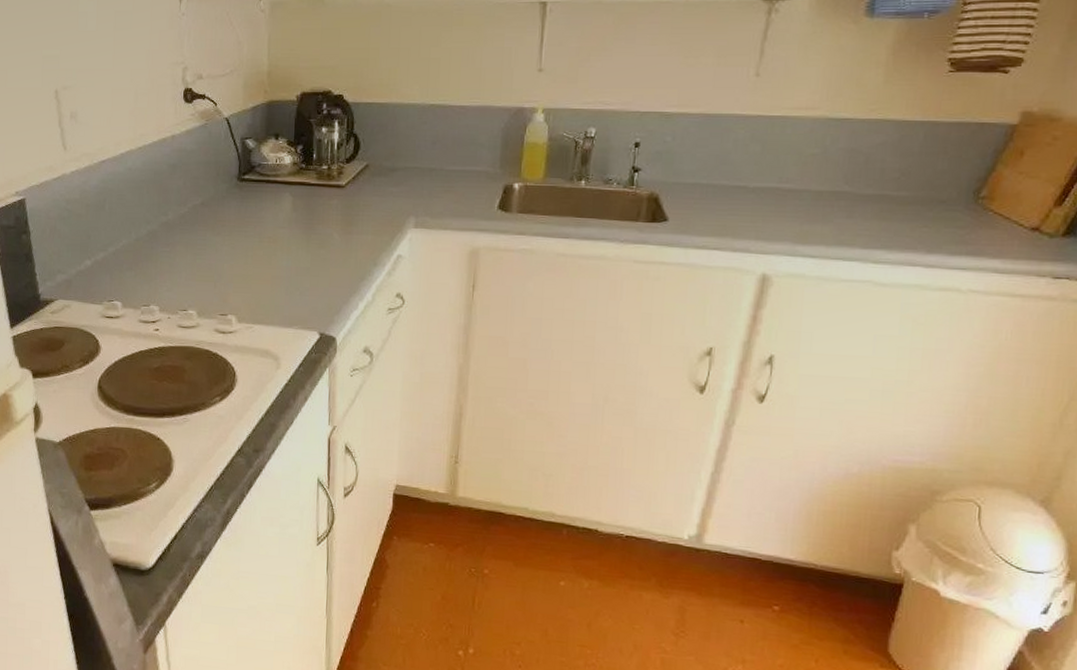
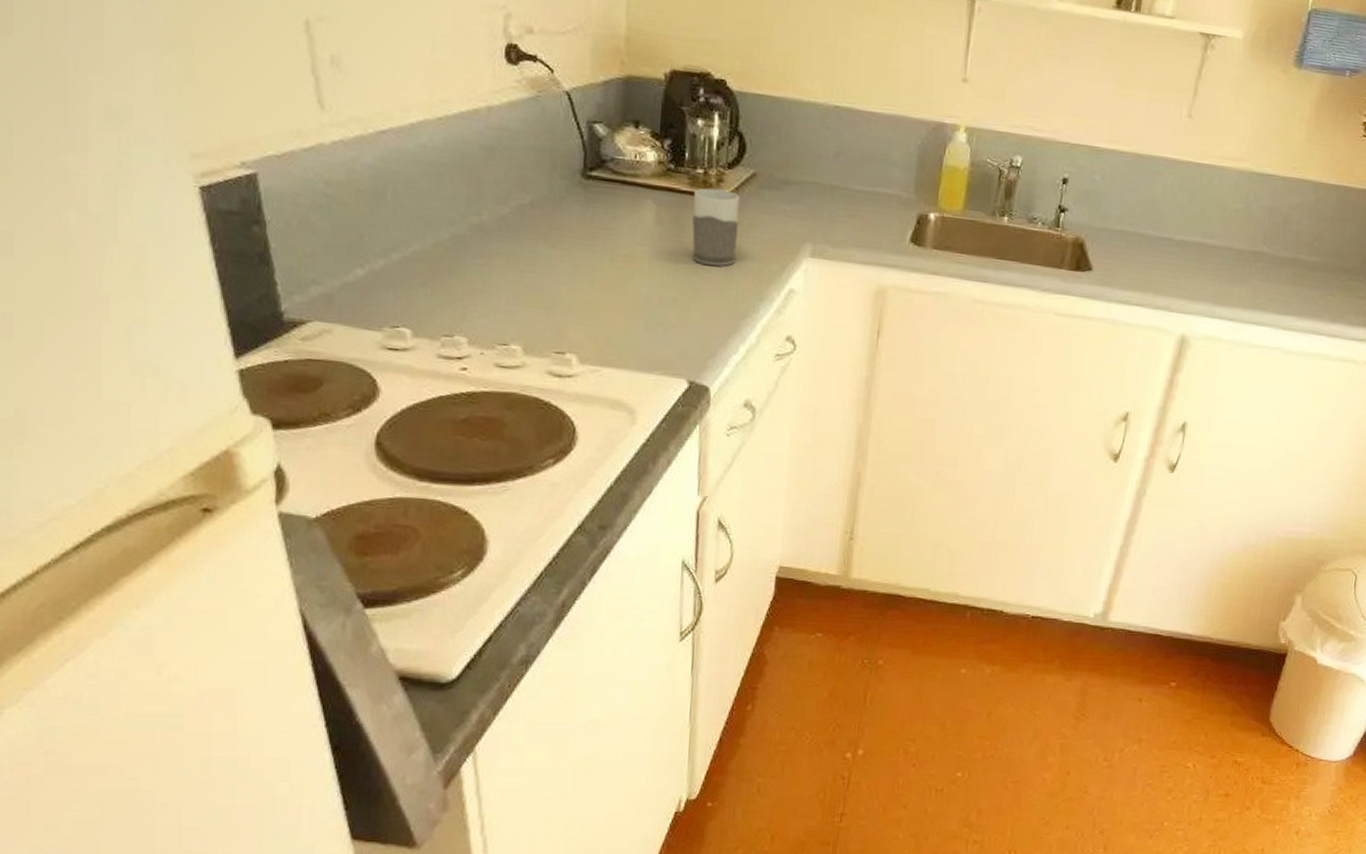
mug: none [319,180,356,241] -> present [691,188,740,267]

